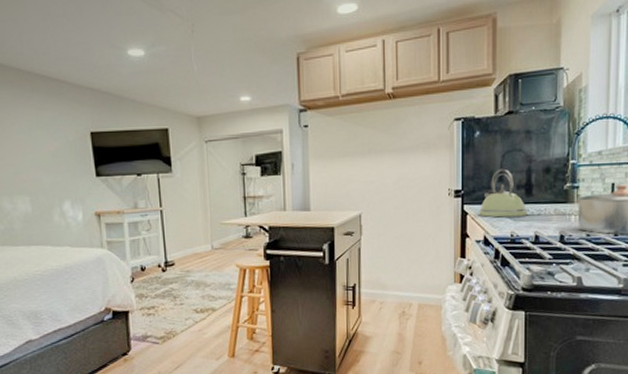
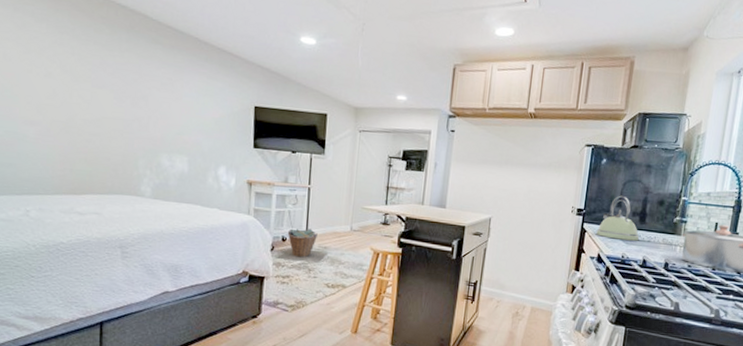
laundry basket: none [137,254,193,291] -> present [276,228,329,263]

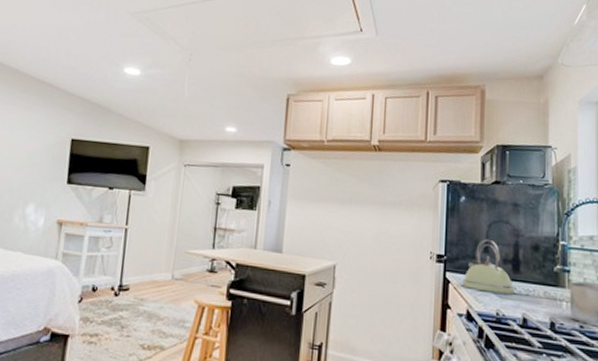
laundry basket: present [276,228,329,263] -> none [84,276,146,318]

